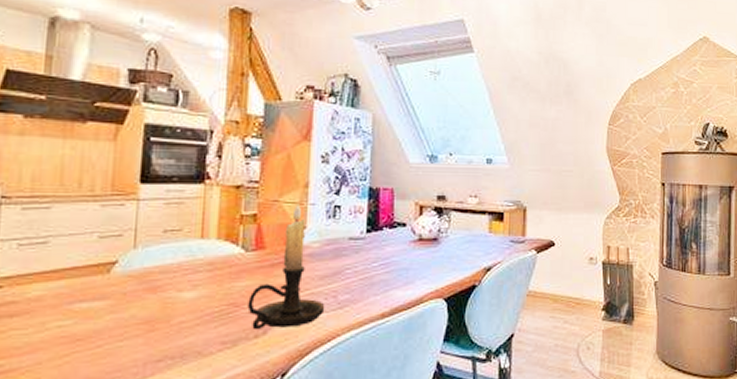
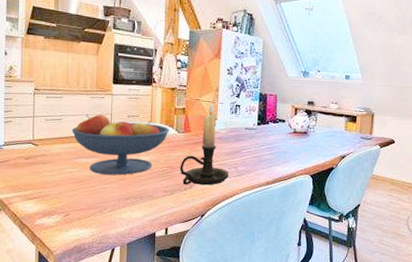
fruit bowl: none [64,231,231,325] -> present [71,114,169,175]

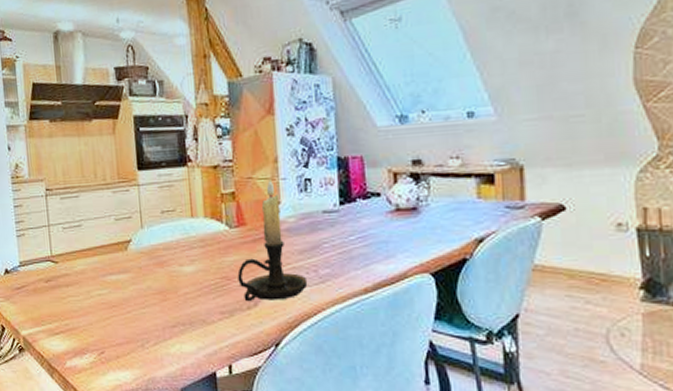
fruit bowl: present [71,114,169,175] -> none [94,214,217,295]

